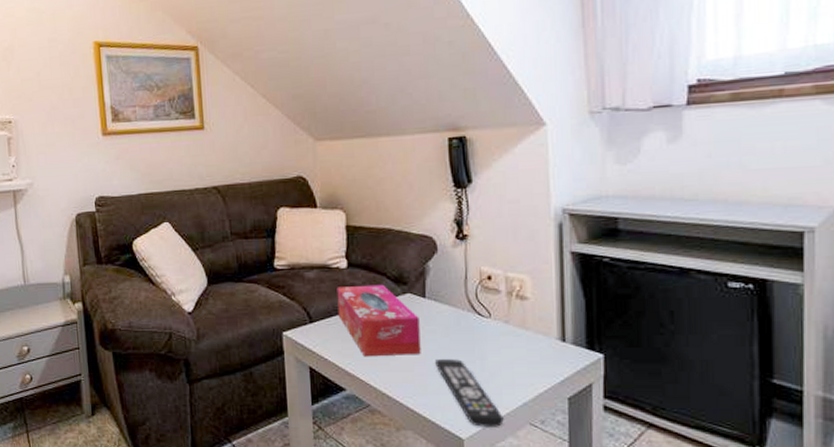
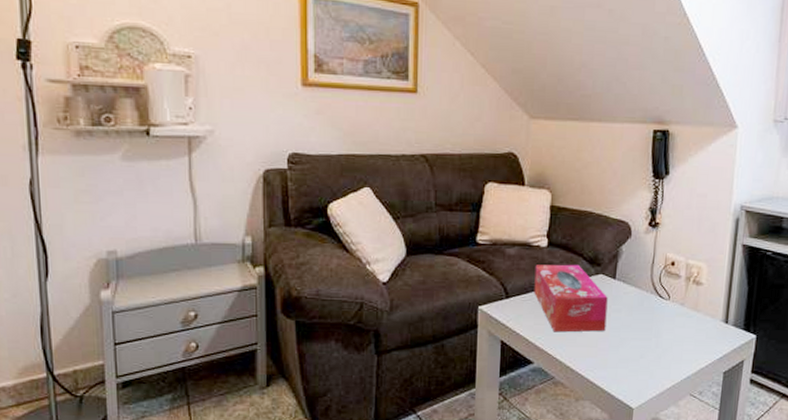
remote control: present [435,359,504,427] -> none [617,336,669,398]

